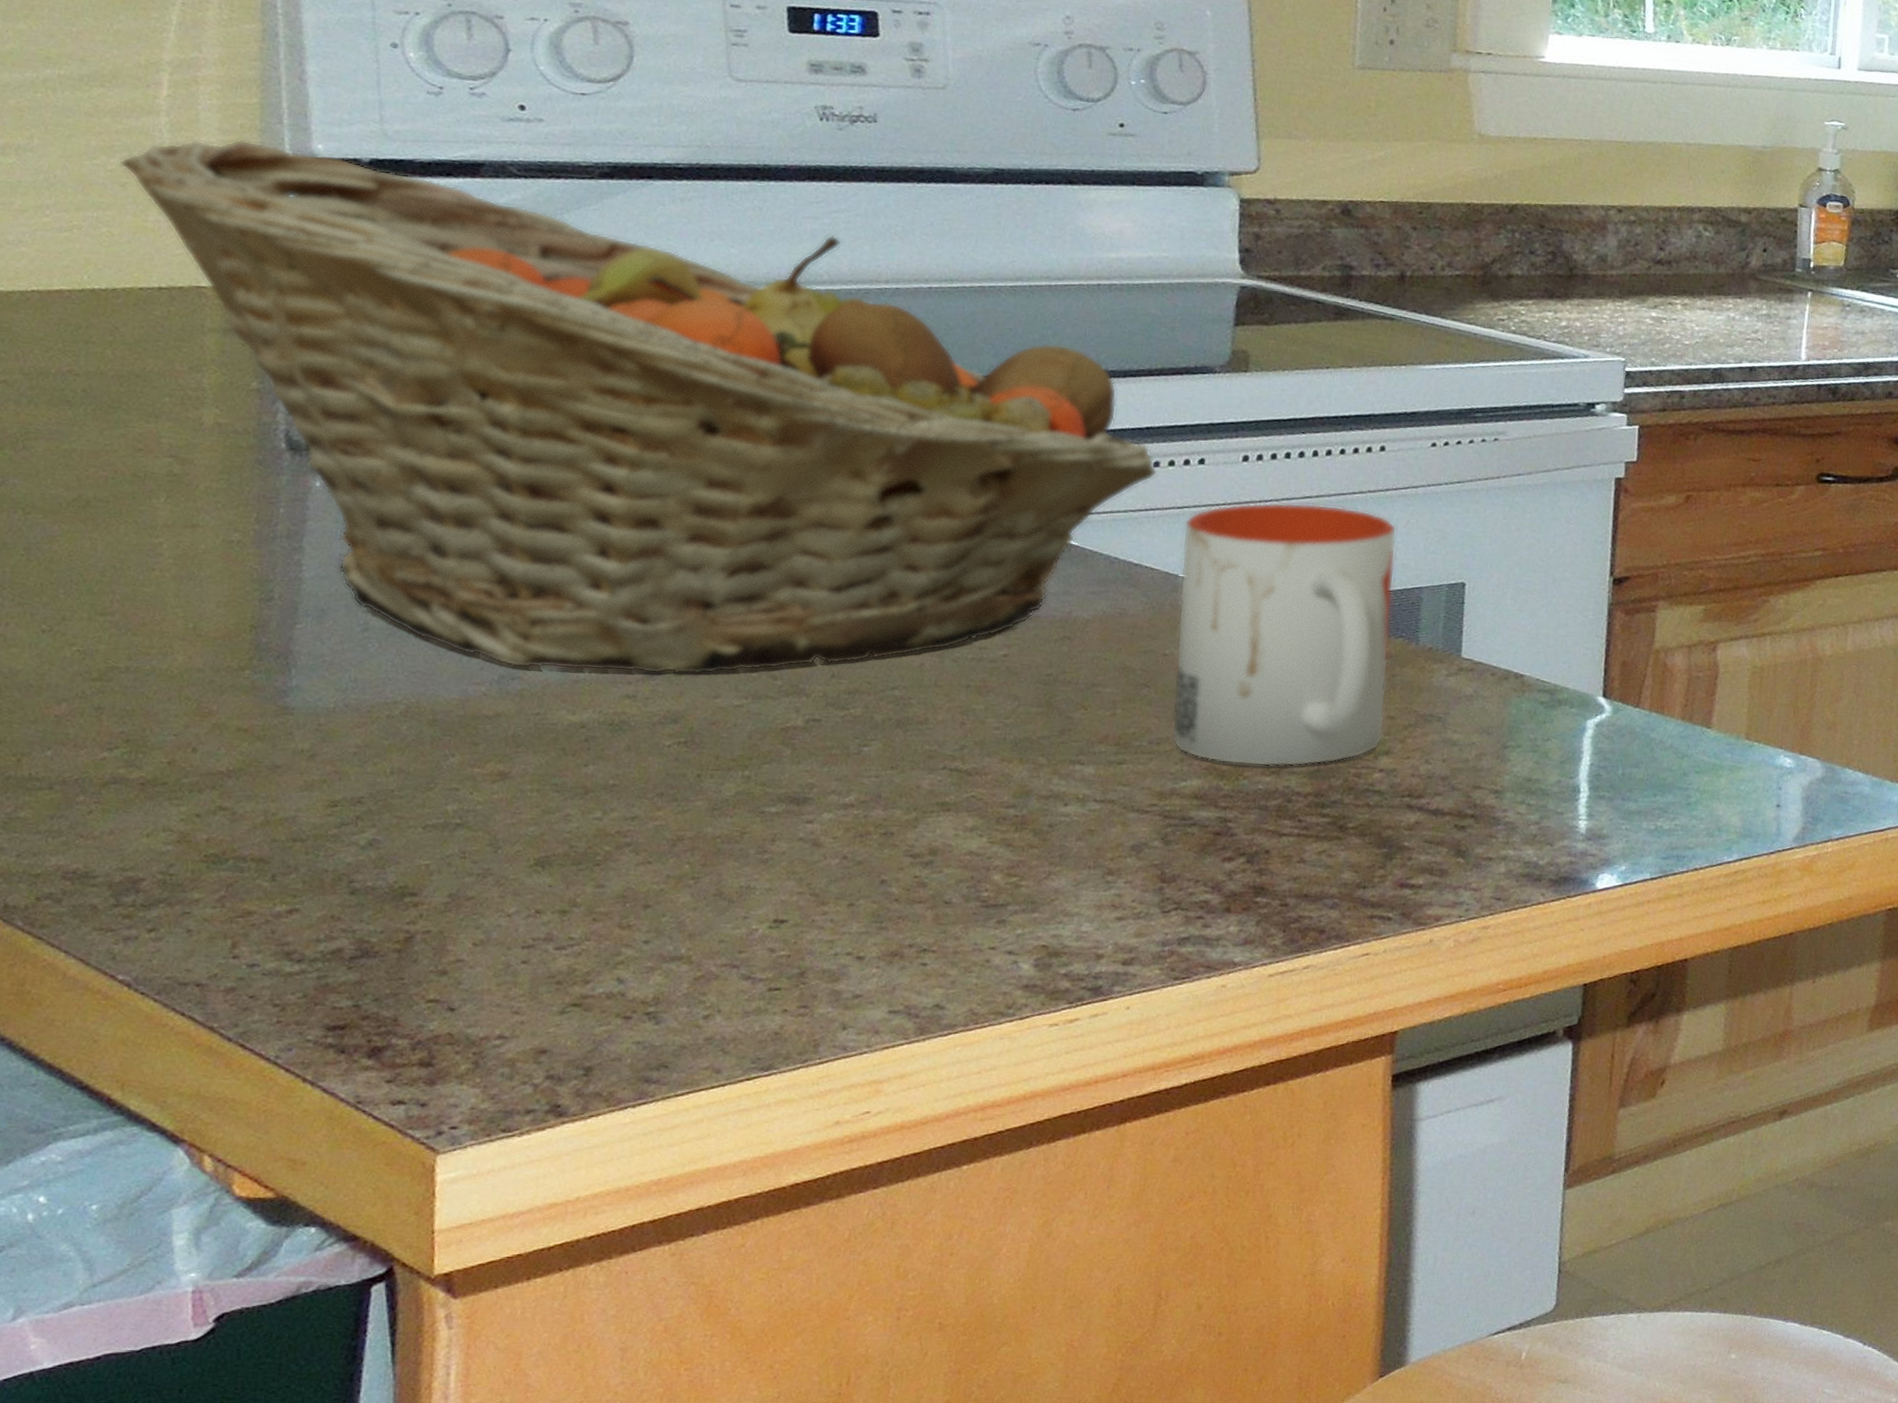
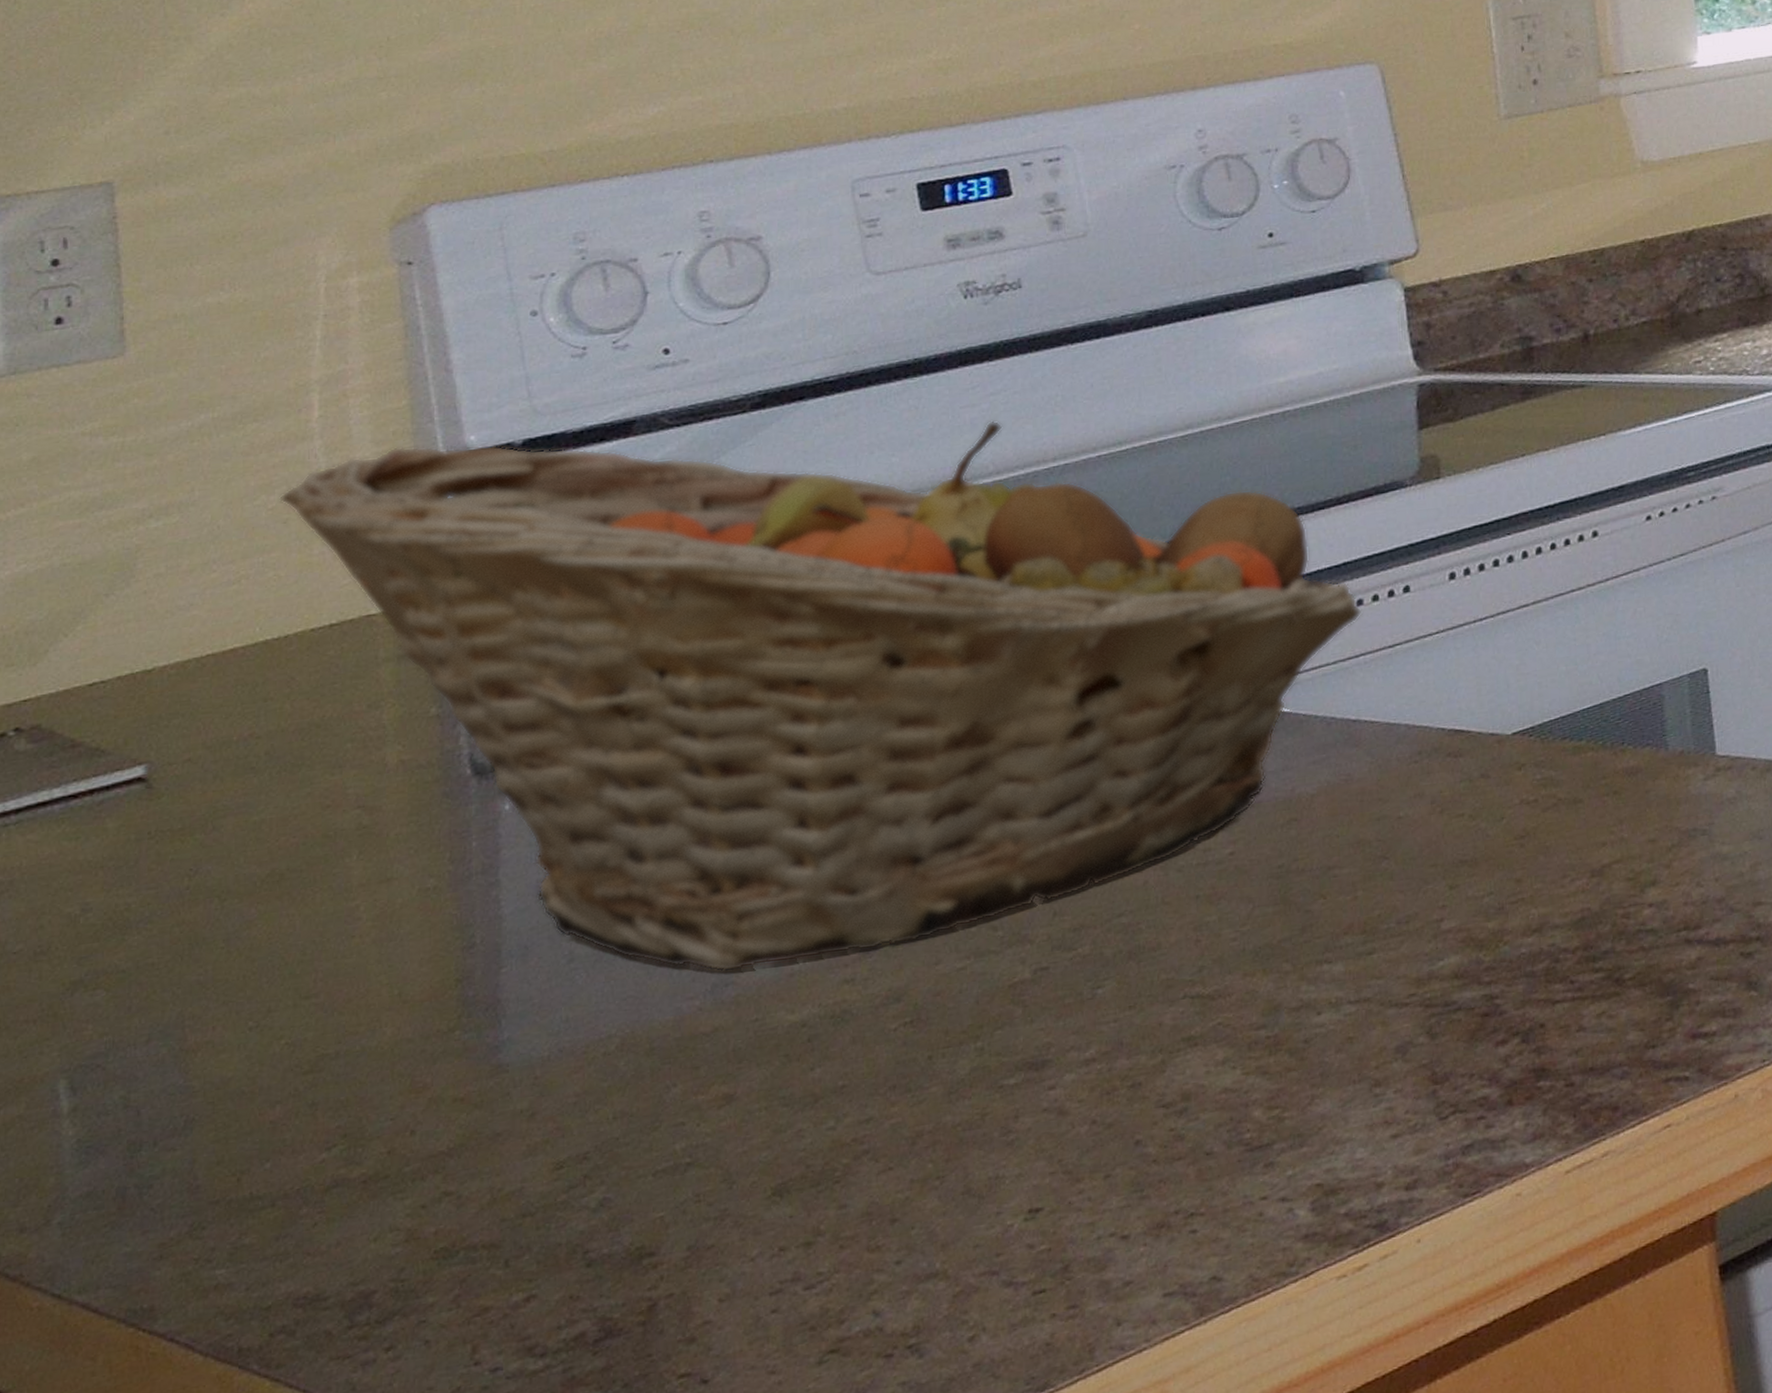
mug: present [1171,502,1397,767] -> none [1398,608,1647,932]

